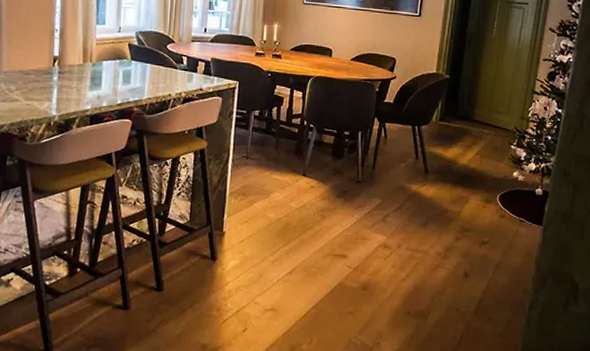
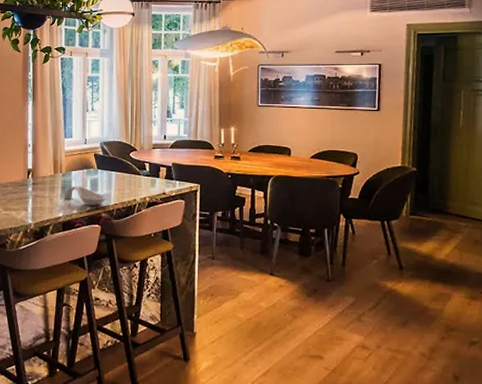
spoon rest: none [92,77,139,99] -> present [63,186,106,206]

